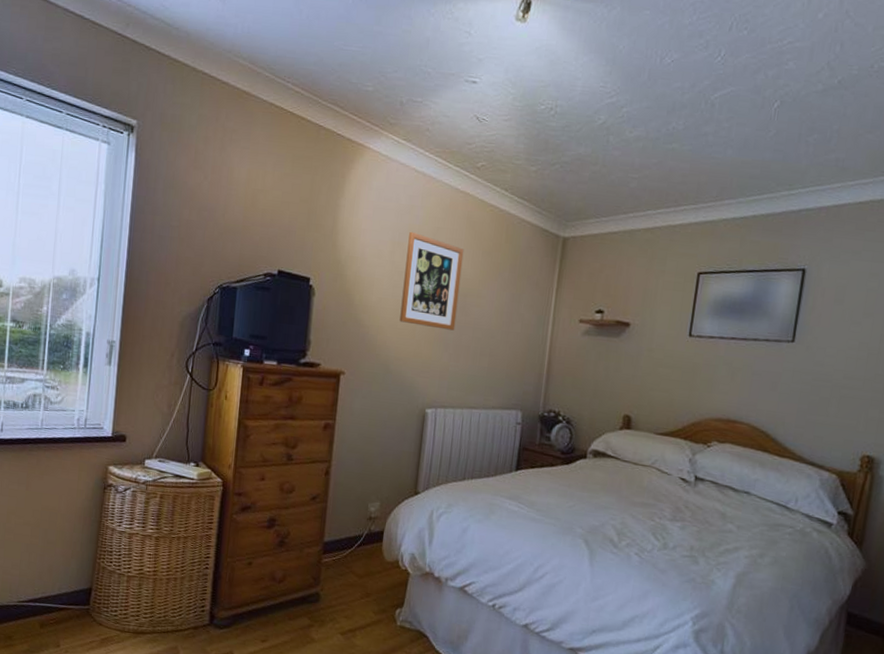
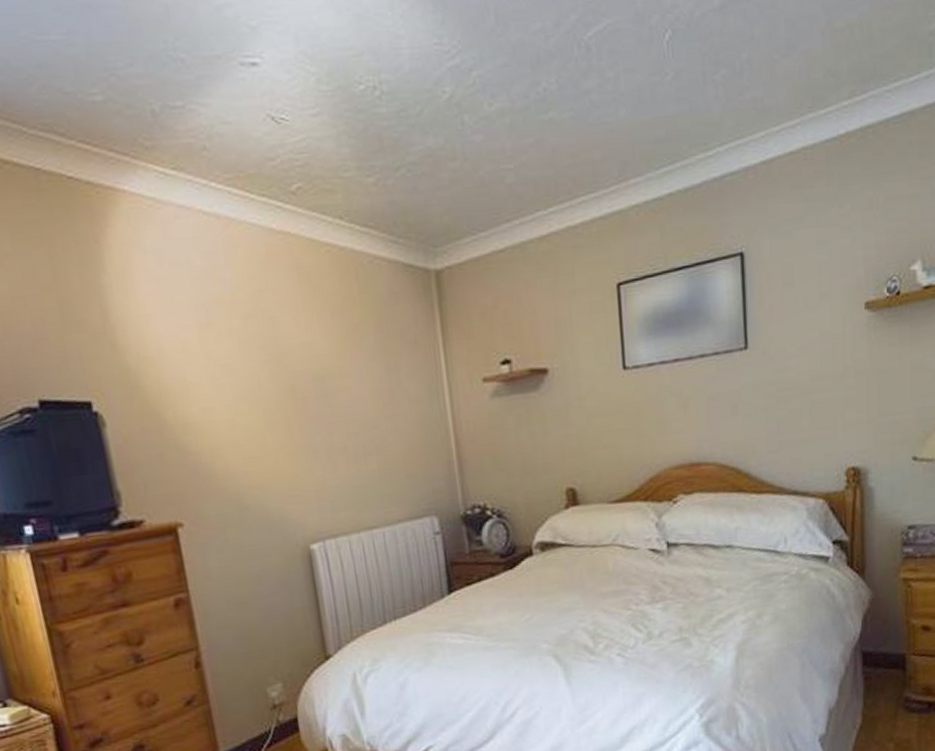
wall art: present [399,231,464,331] -> none [219,303,321,436]

